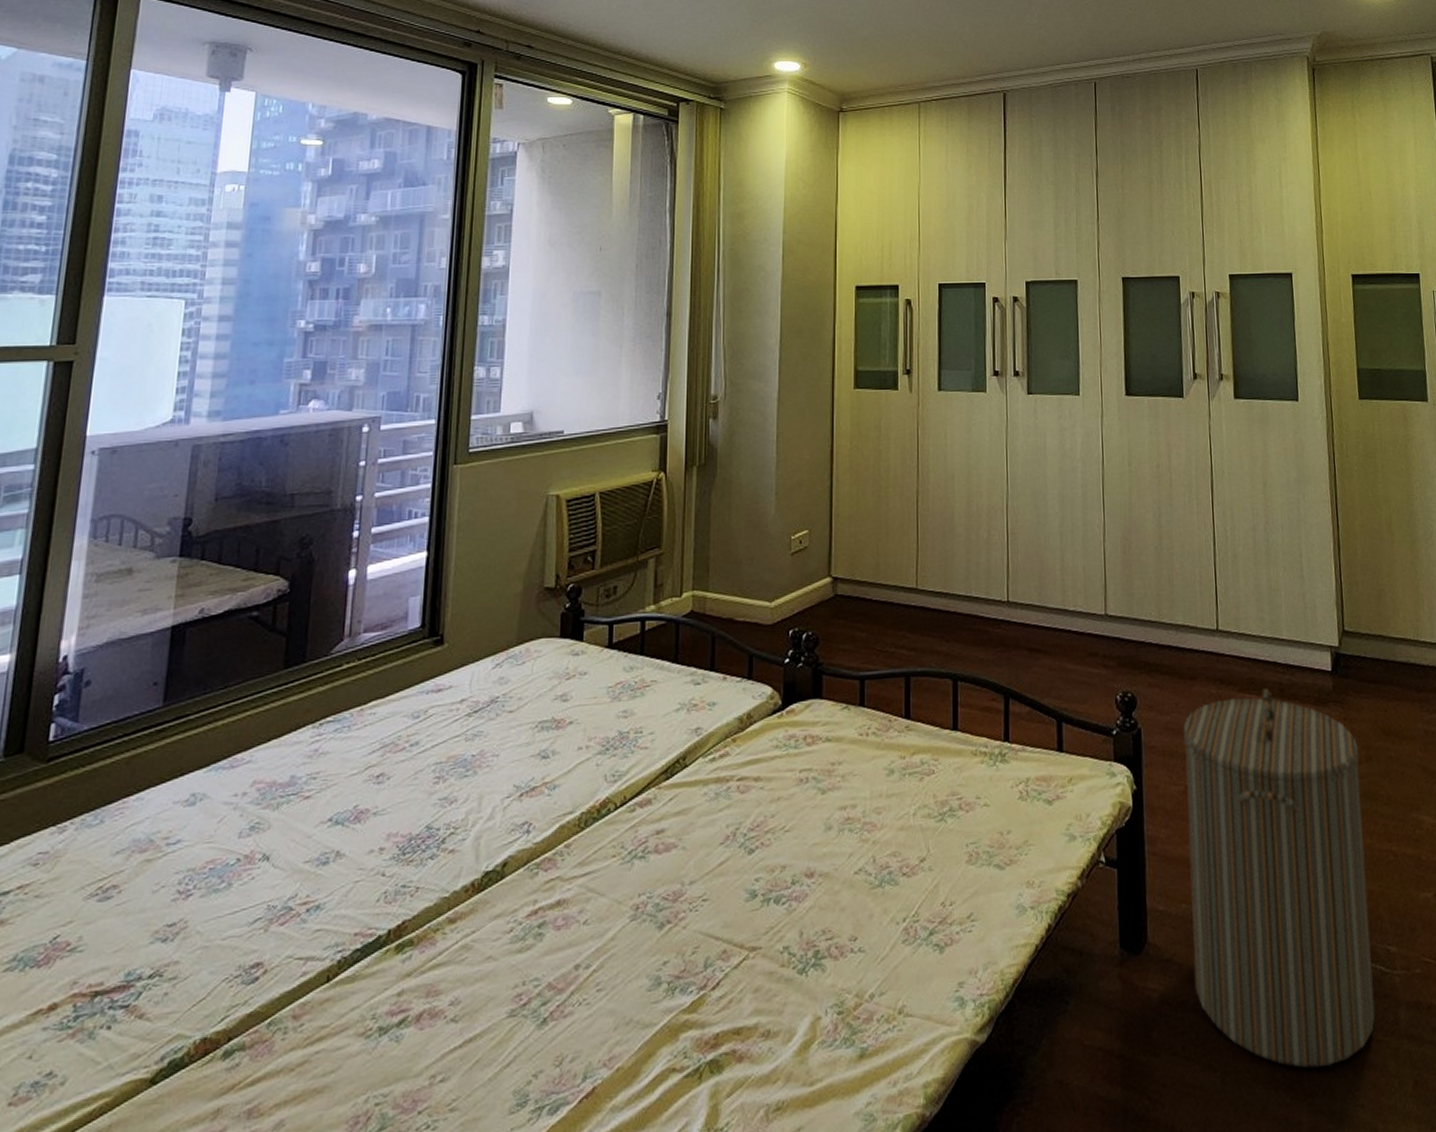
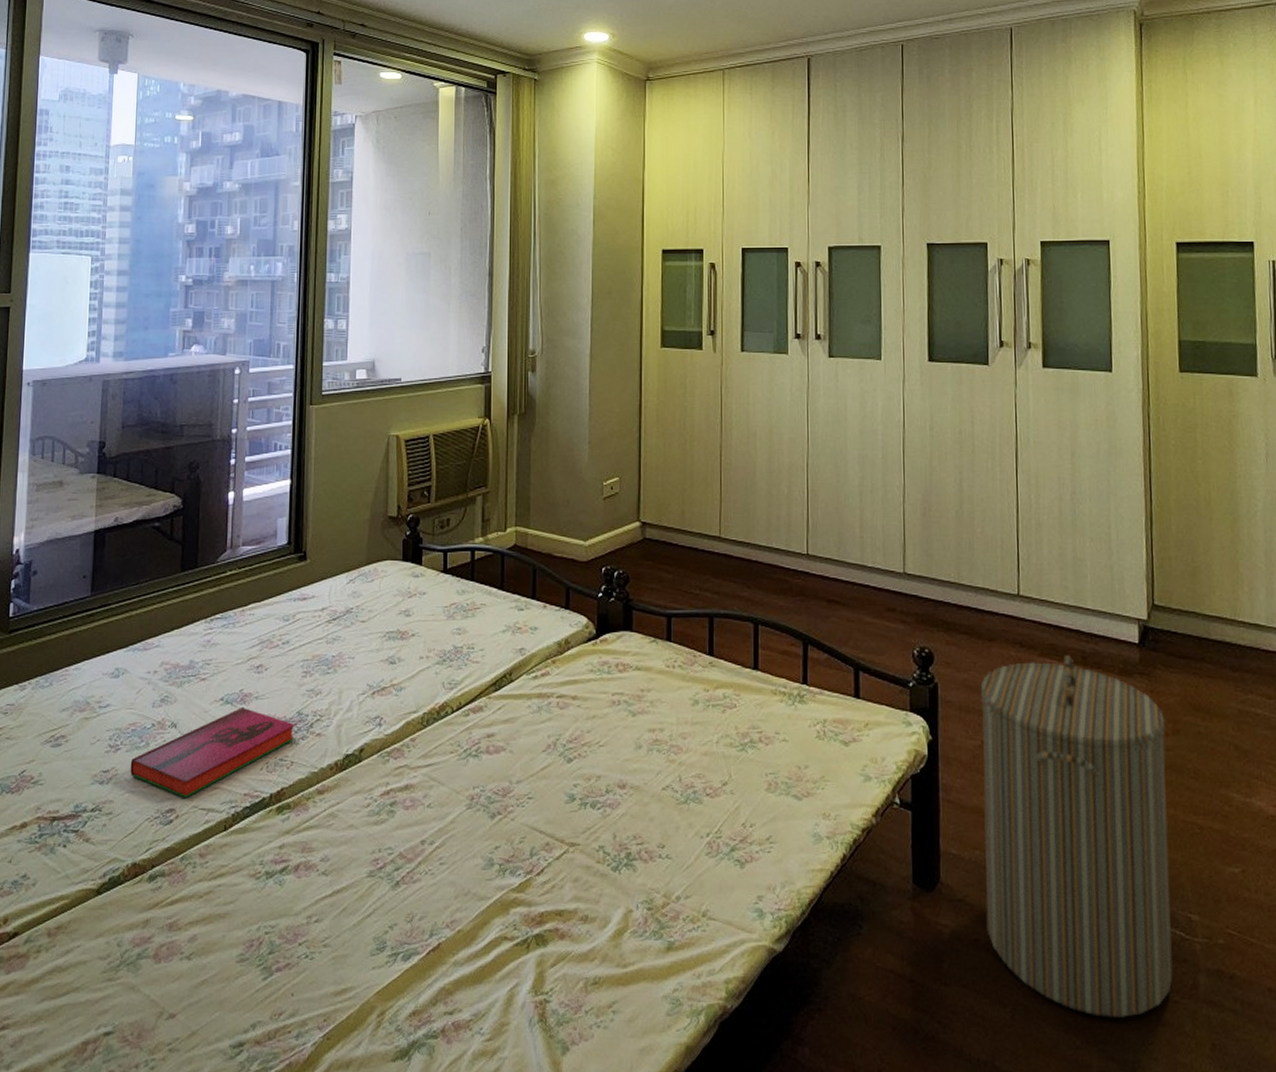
hardback book: none [204,826,423,948] -> present [130,706,295,798]

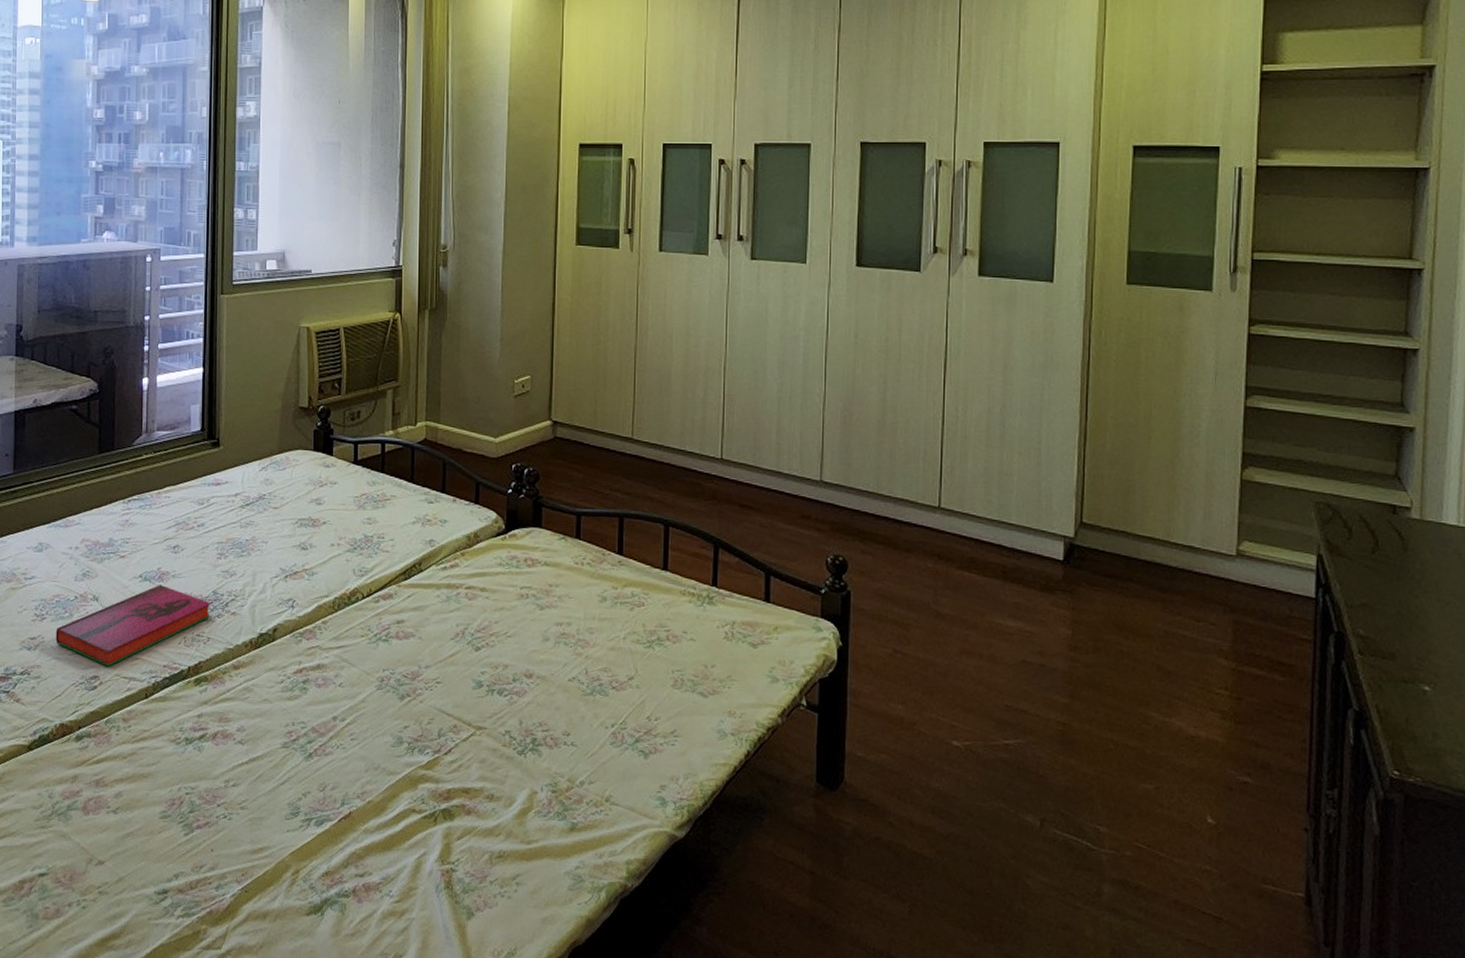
laundry hamper: present [980,655,1173,1019] -> none [889,569,1086,919]

